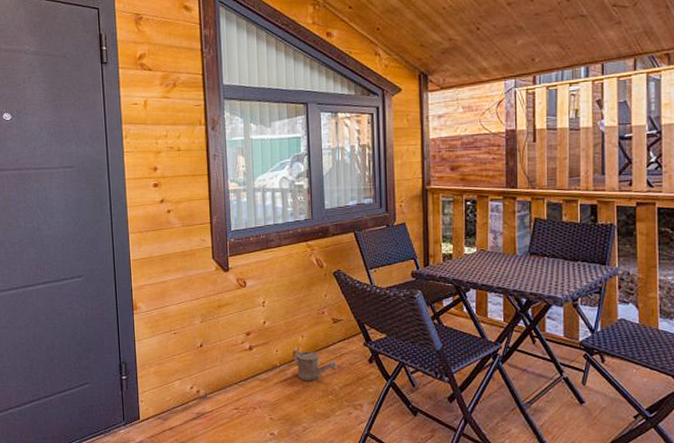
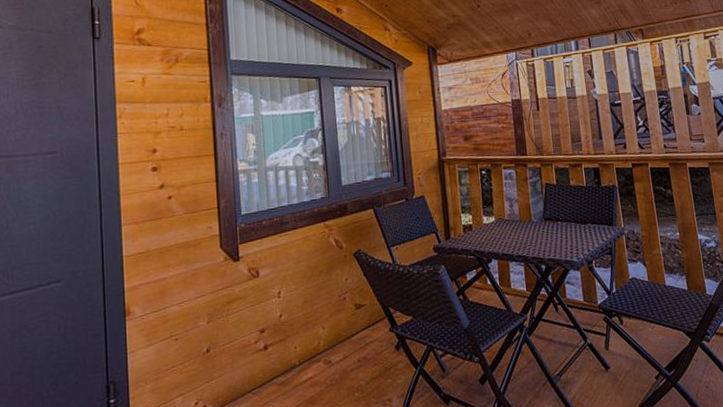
watering can: present [292,349,337,381] -> none [312,343,362,380]

